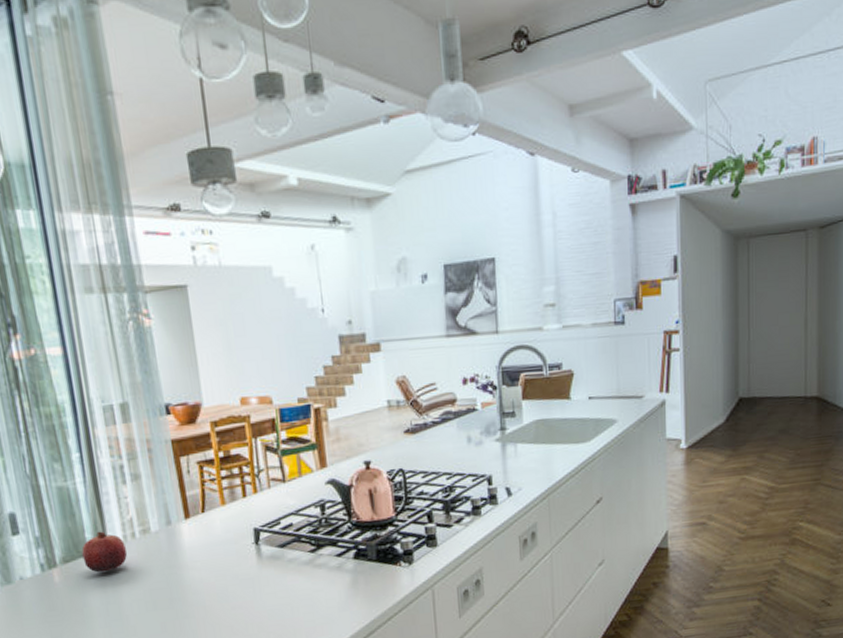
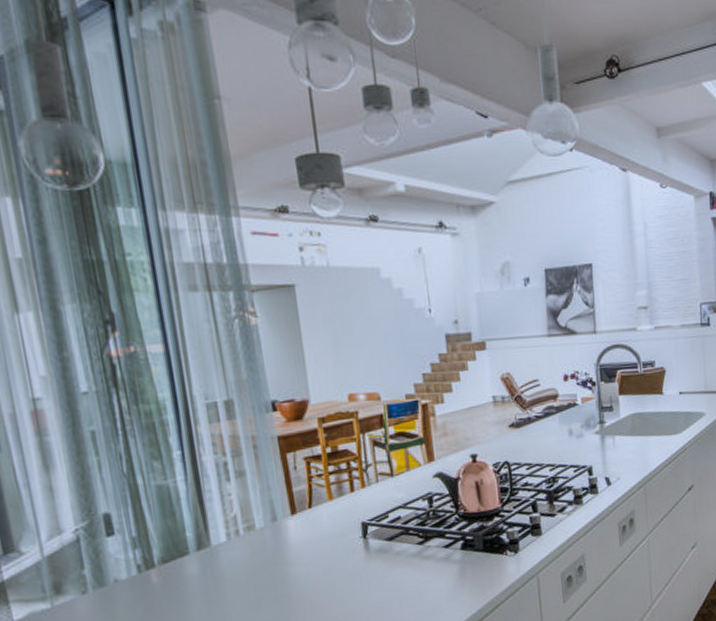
fruit: present [82,531,128,573] -> none [182,529,231,572]

